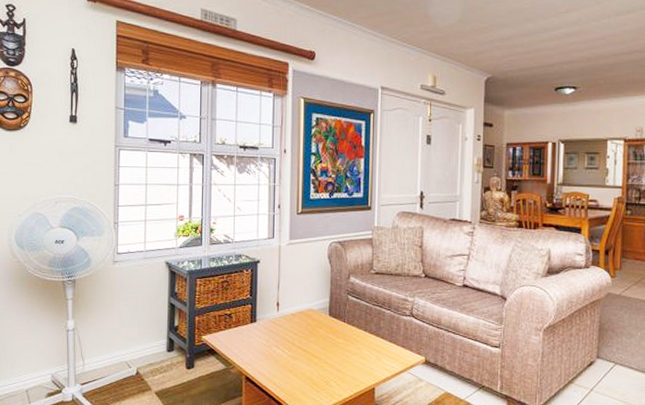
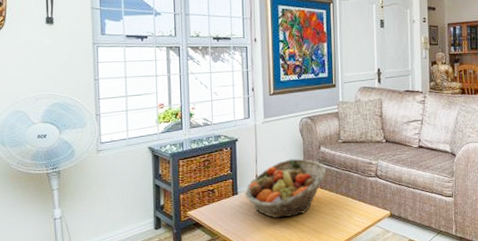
fruit basket: none [264,287,355,353] -> present [245,158,327,218]

